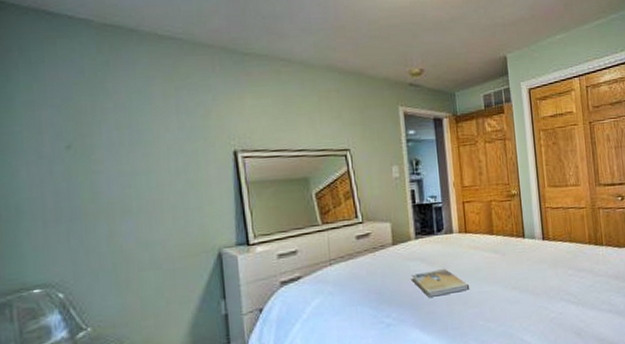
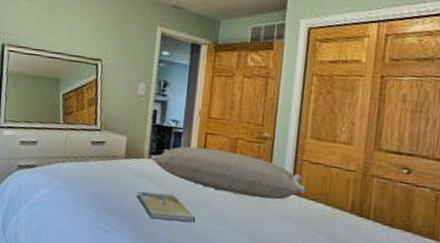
pillow: none [417,214,554,254] -> present [150,146,307,200]

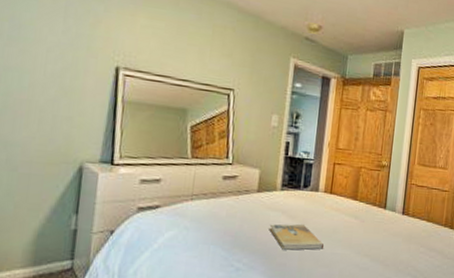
pillow: present [150,146,307,200] -> none [283,177,414,221]

